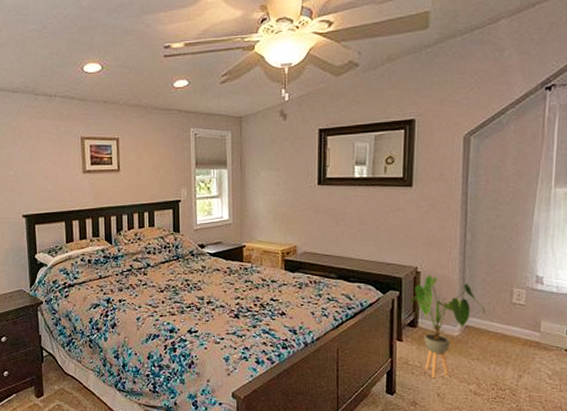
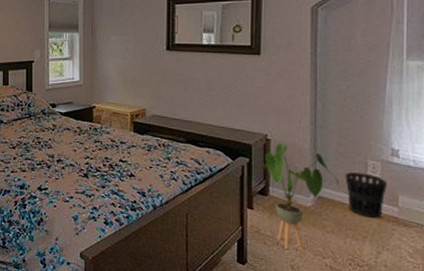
wastebasket: none [491,301,531,345] -> present [345,172,387,219]

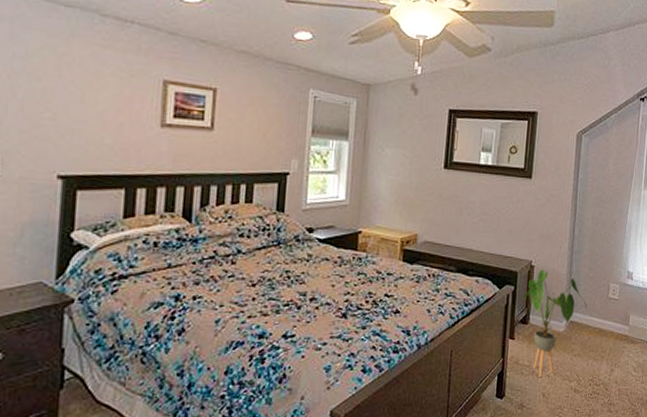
wastebasket: present [345,172,387,219] -> none [591,296,623,339]

